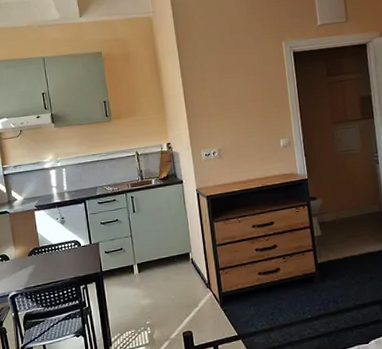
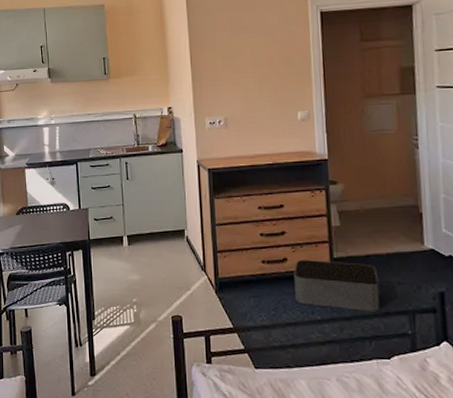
storage bin: none [286,265,358,307] -> present [294,260,381,312]

